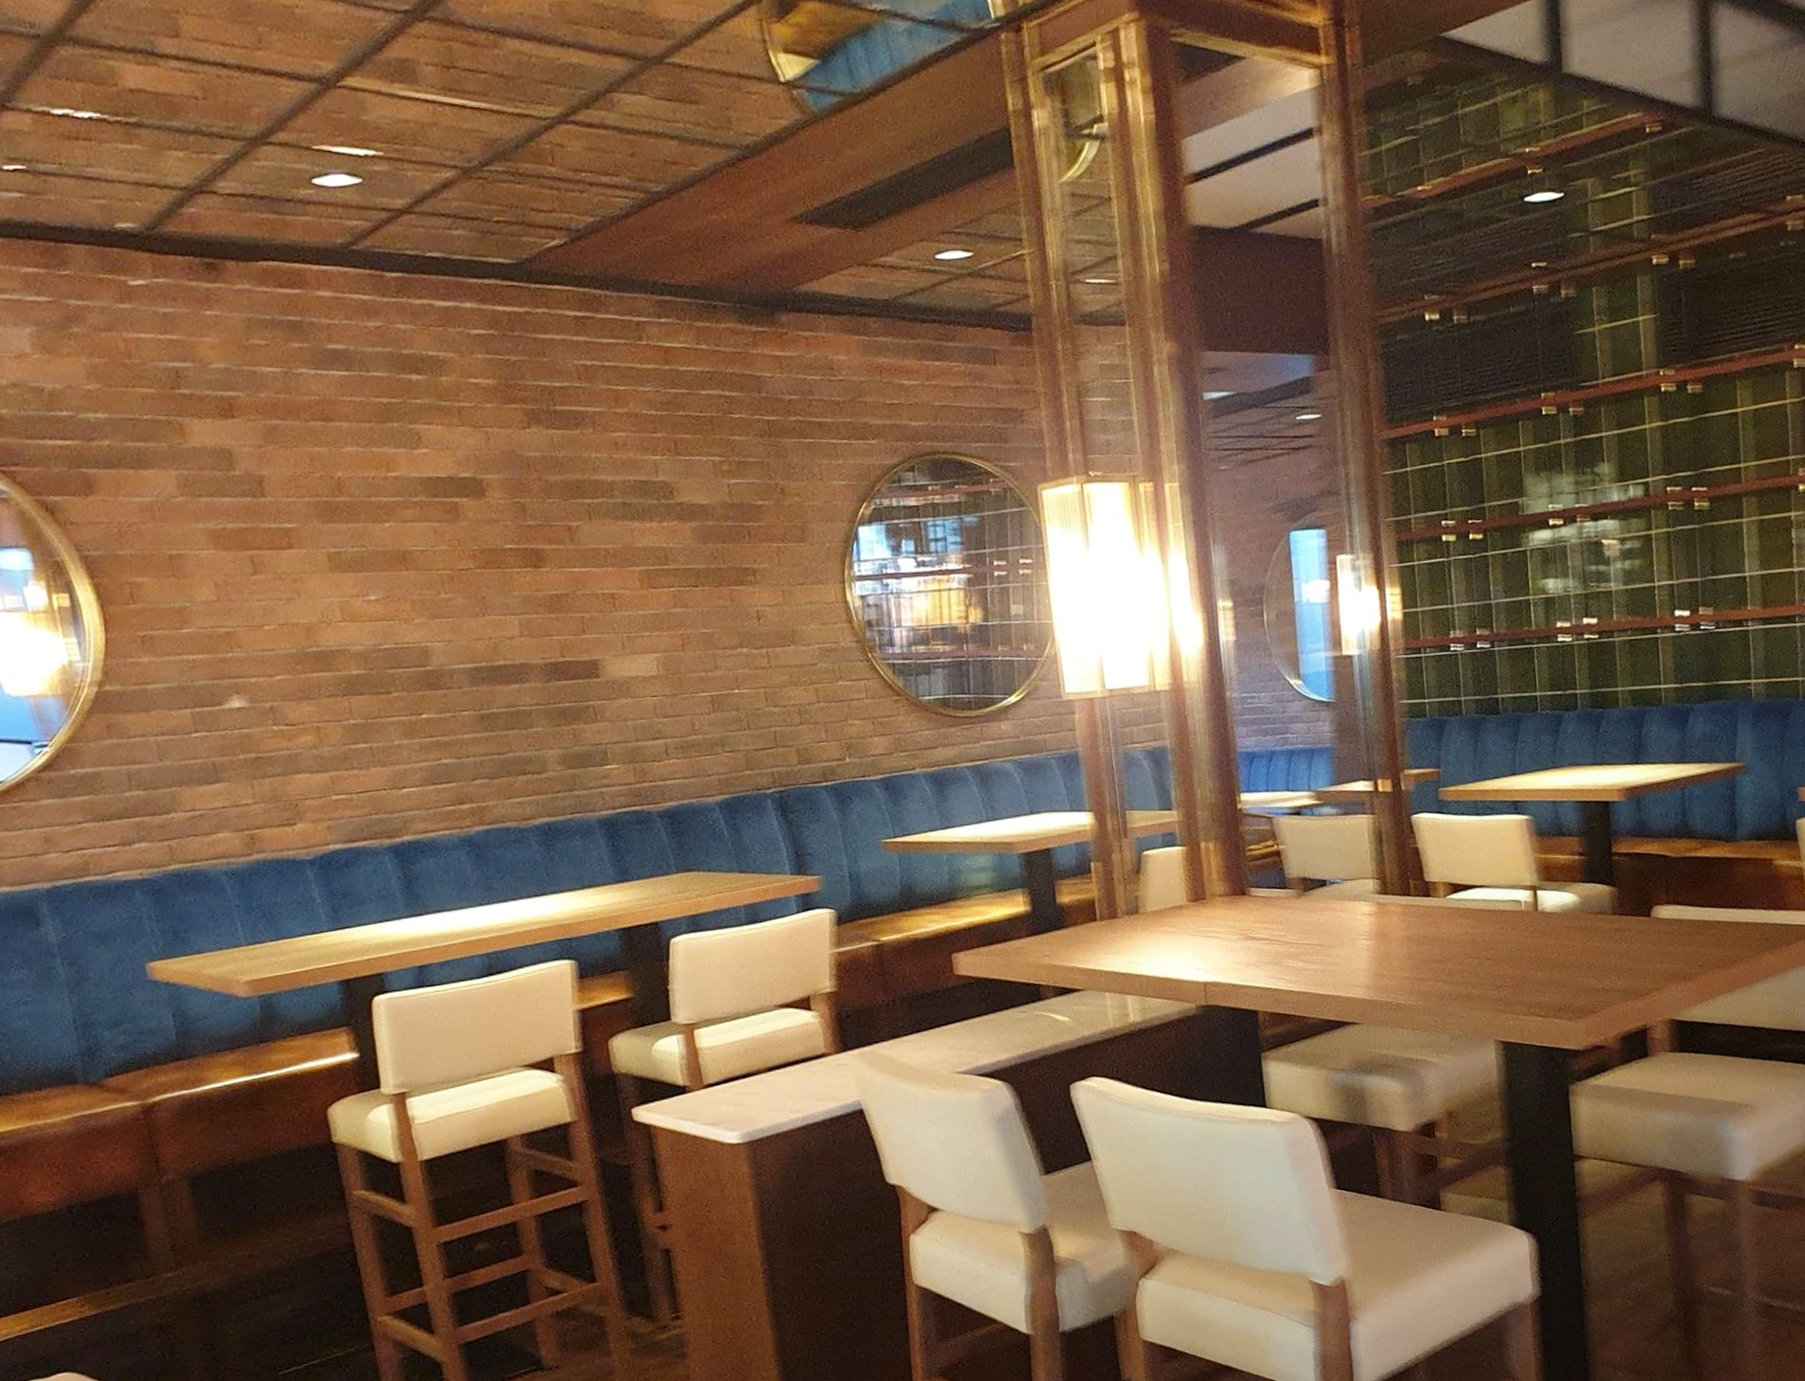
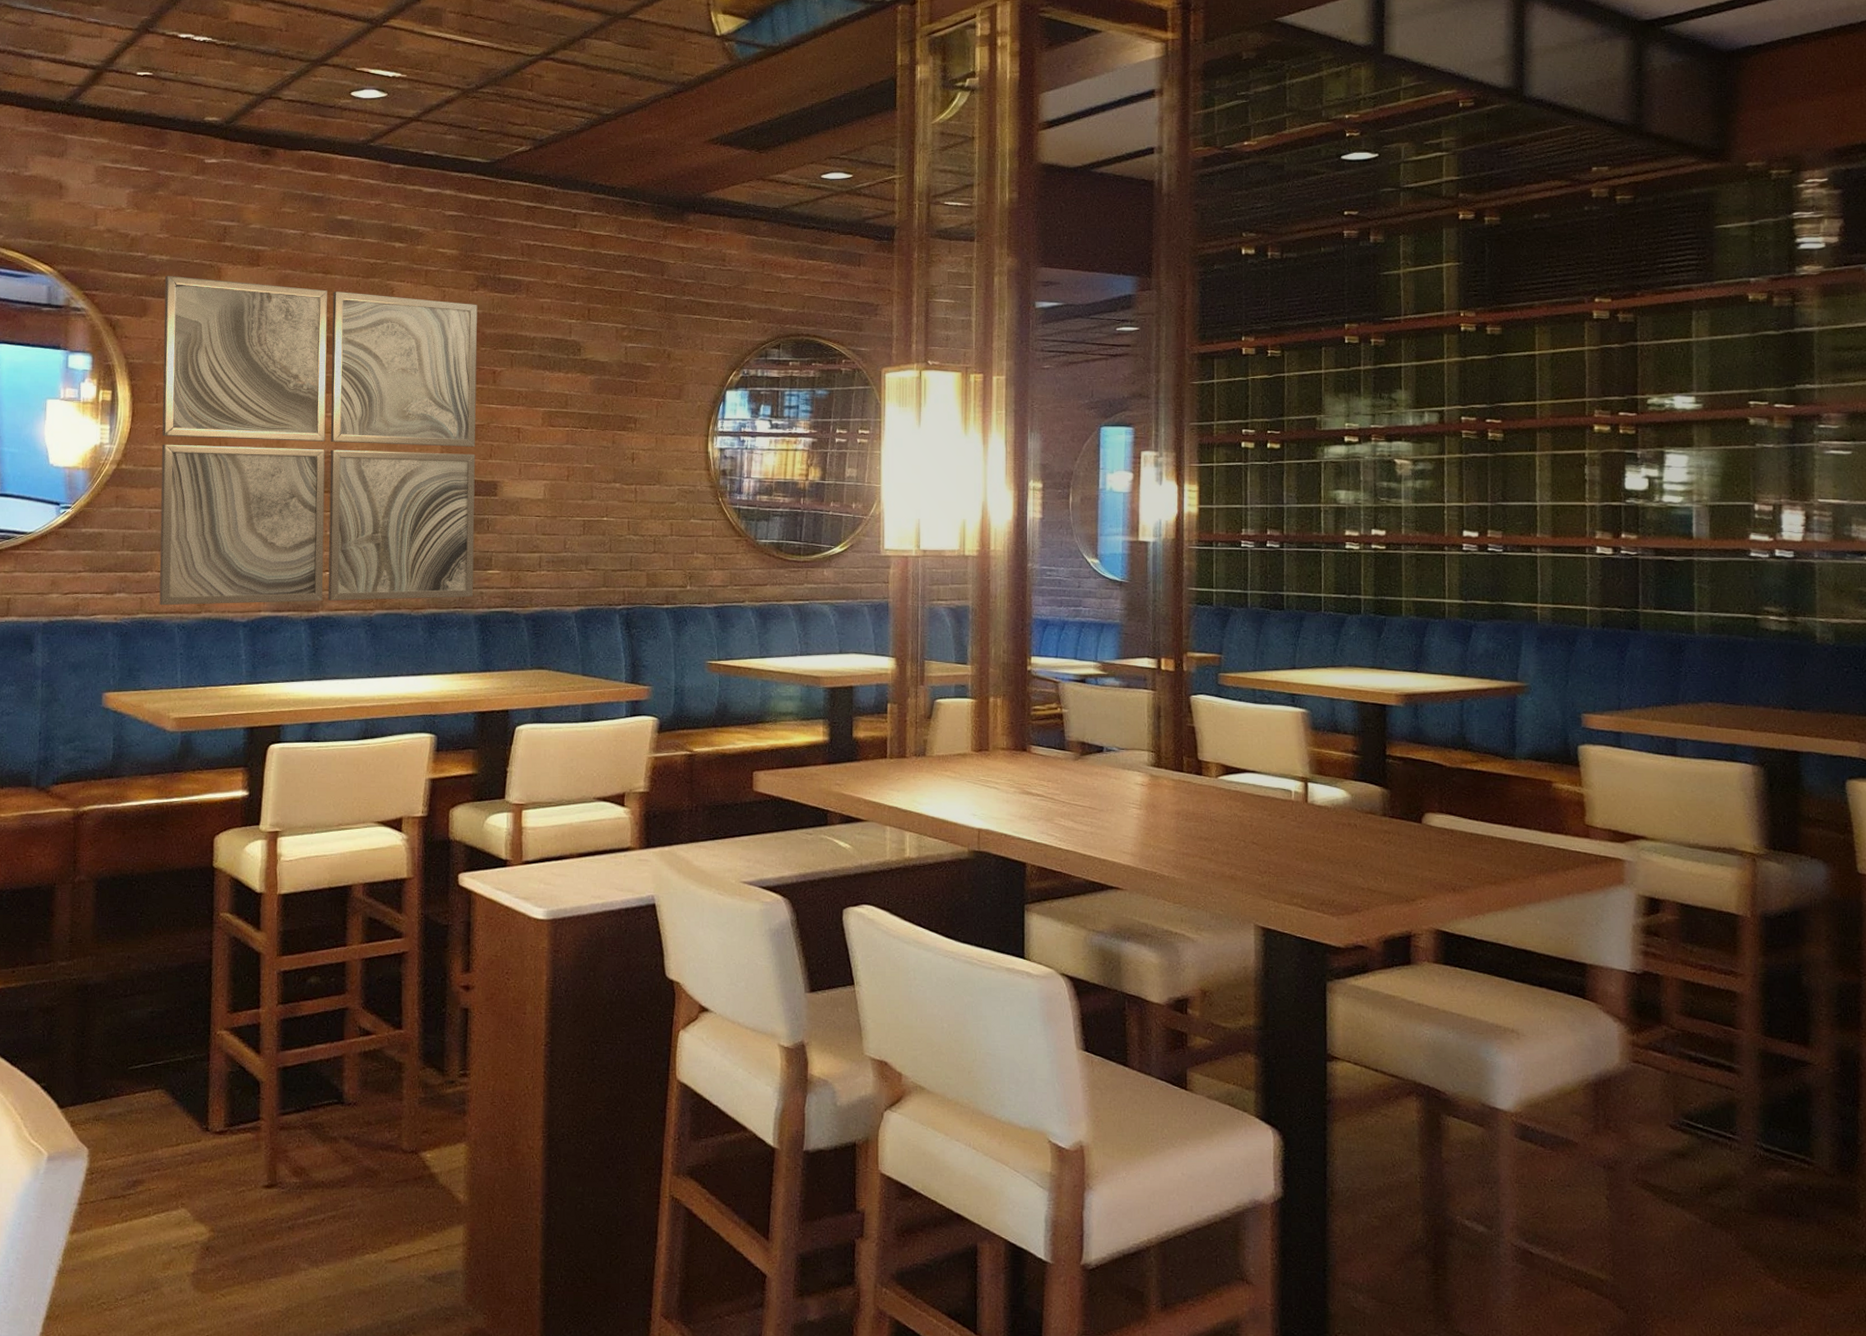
wall art: none [107,438,593,852] -> present [159,275,478,606]

